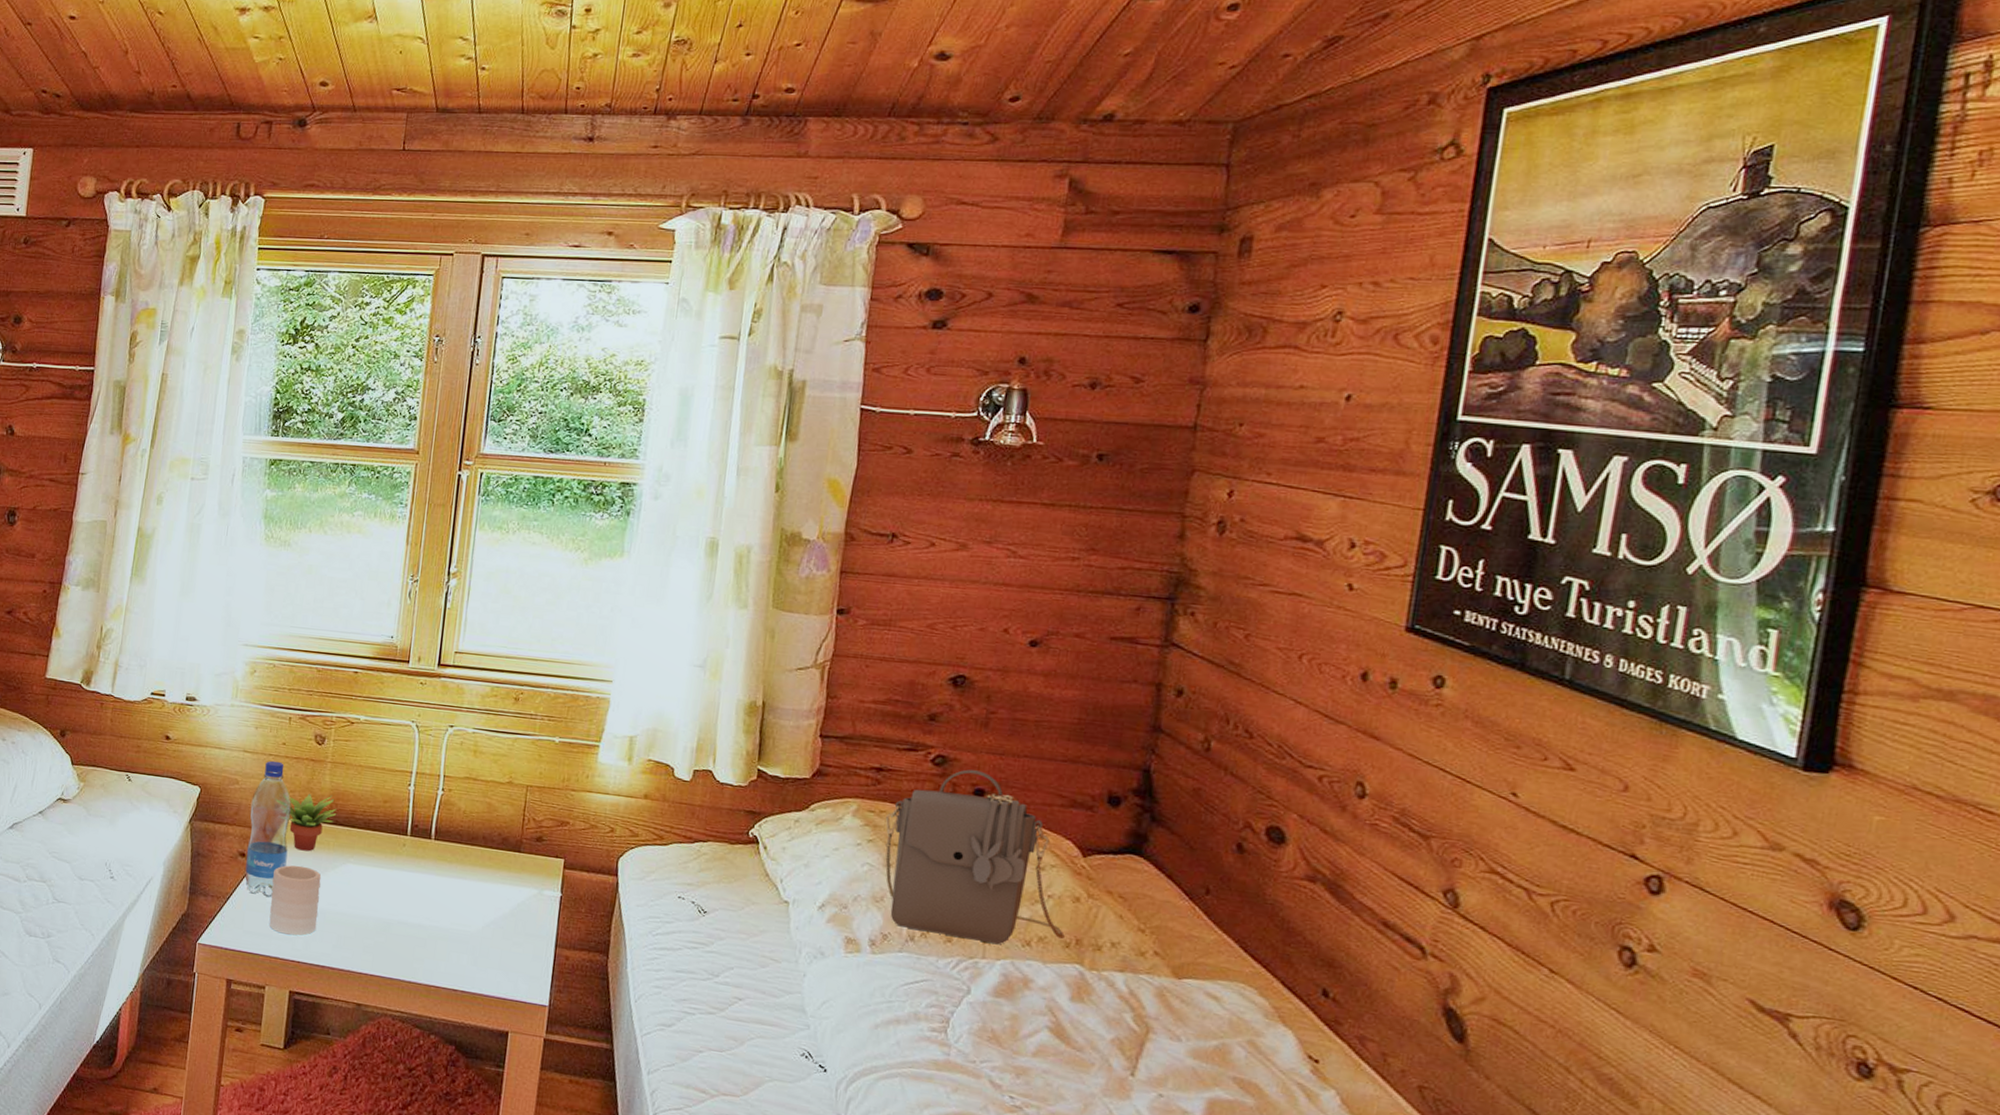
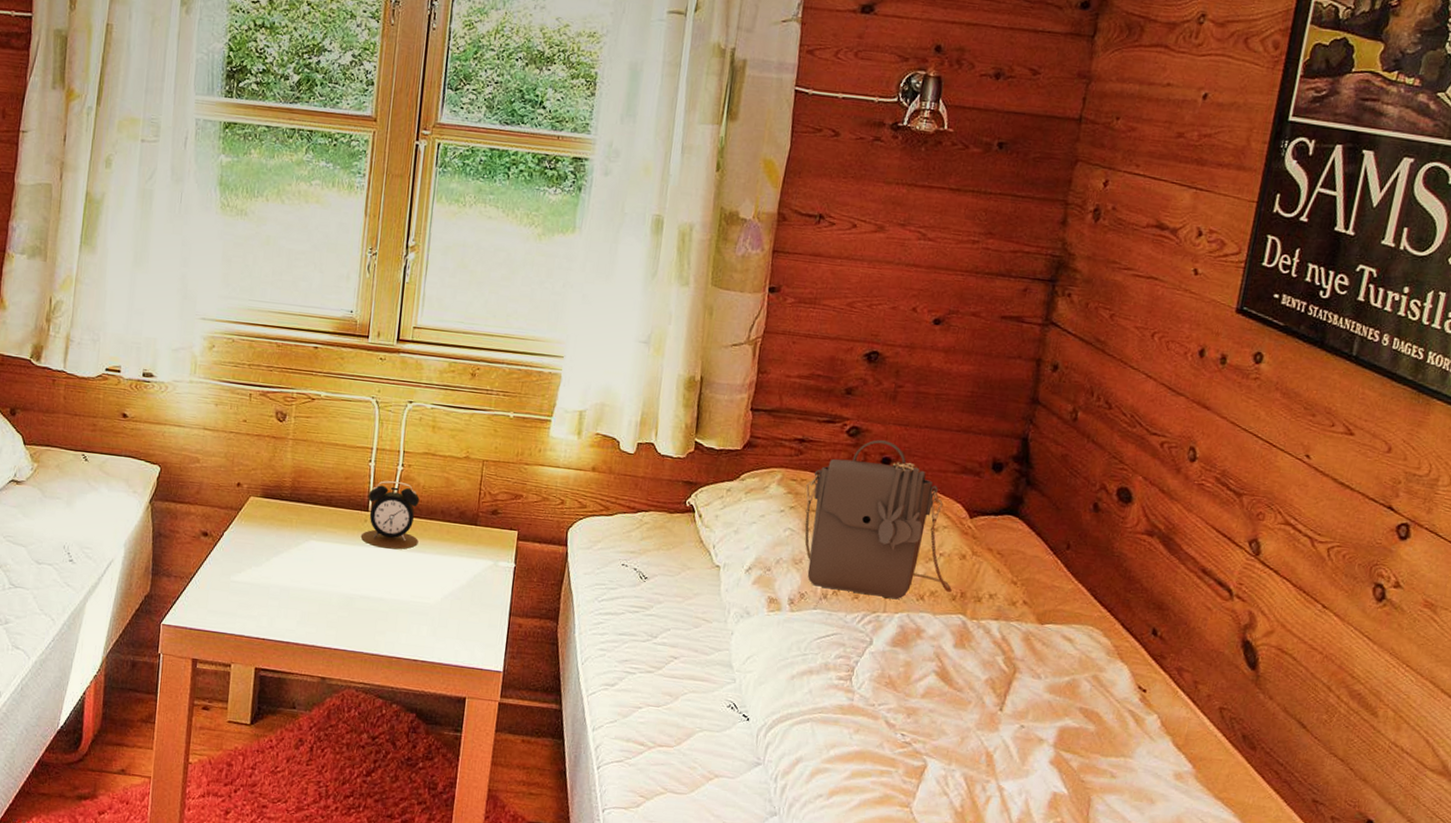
bottle: present [244,760,292,898] -> none [208,438,254,576]
mug: present [268,865,322,936] -> none [233,543,285,614]
succulent plant: present [289,793,337,851] -> none [251,471,299,529]
alarm clock: none [400,805,460,875] -> present [361,480,420,550]

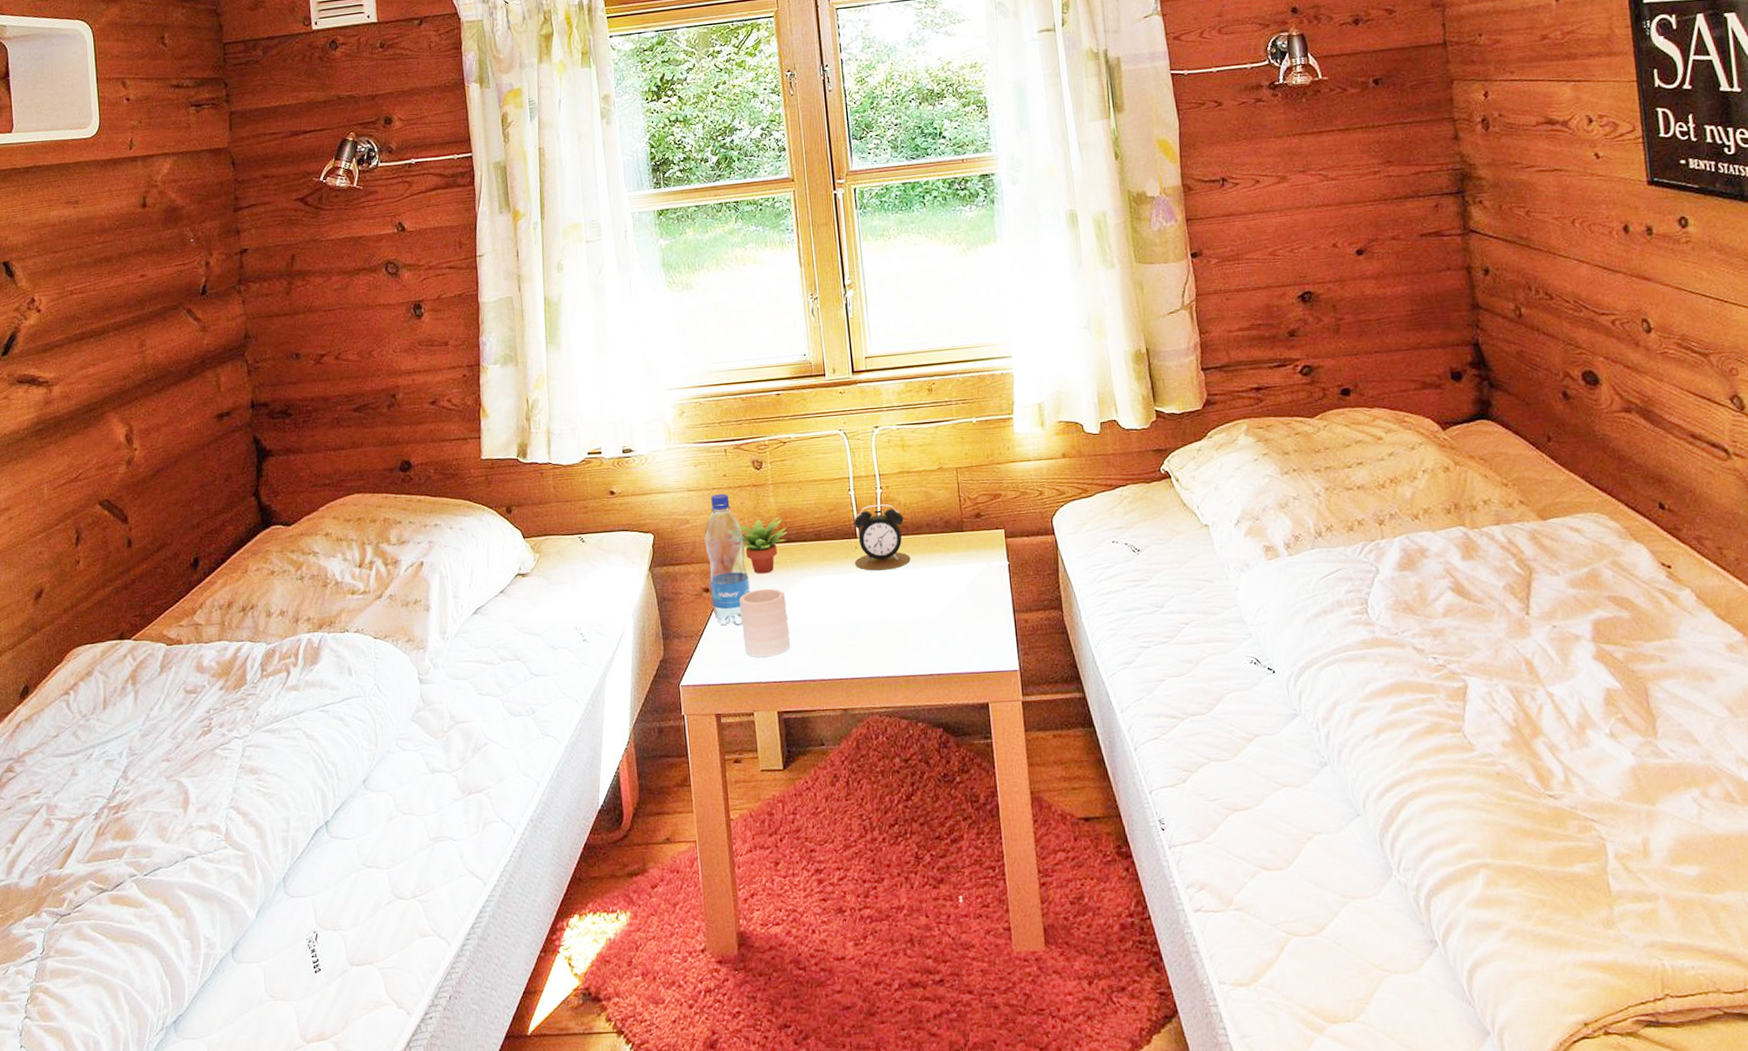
bottle: none [208,438,254,576] -> present [704,493,750,626]
mug: none [233,543,285,614] -> present [739,588,791,659]
succulent plant: none [251,471,299,529] -> present [740,515,788,574]
handbag: present [804,440,952,599] -> none [1274,372,1444,526]

